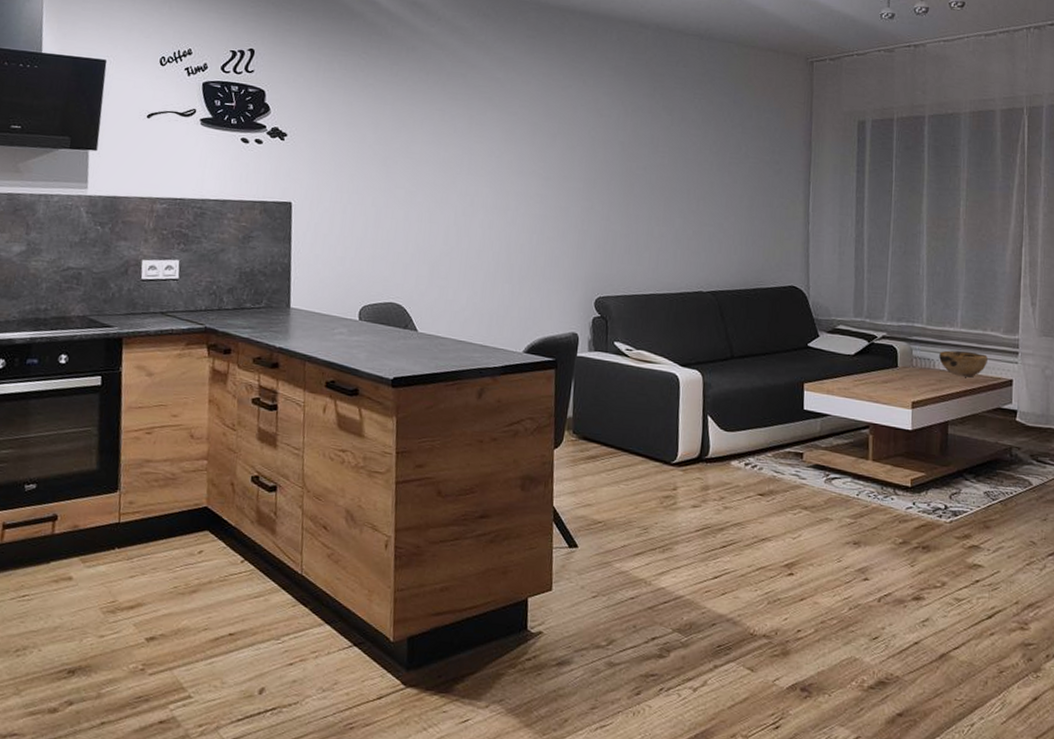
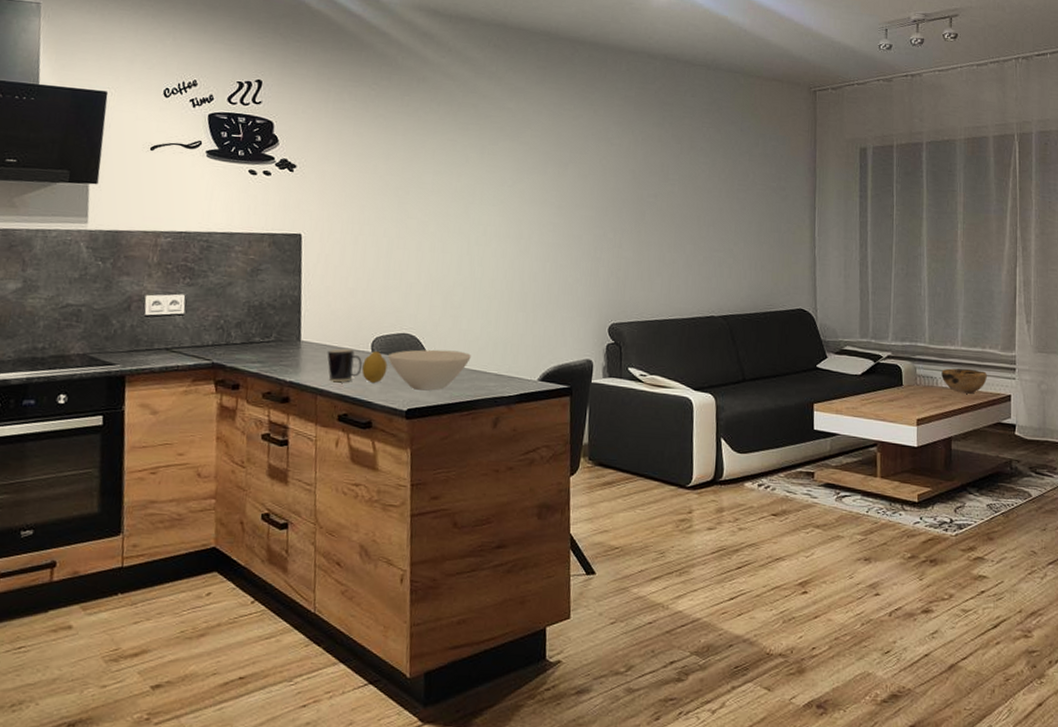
mug: none [315,316,350,350] -> present [327,348,363,383]
fruit: none [349,319,375,352] -> present [362,351,388,384]
bowl: none [375,319,457,361] -> present [388,349,471,392]

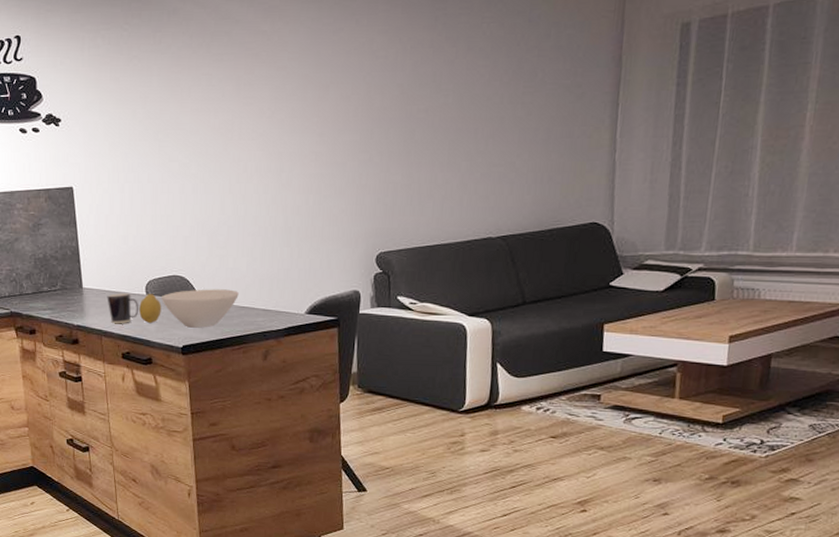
decorative bowl: present [941,368,987,394] -> none [766,276,827,305]

